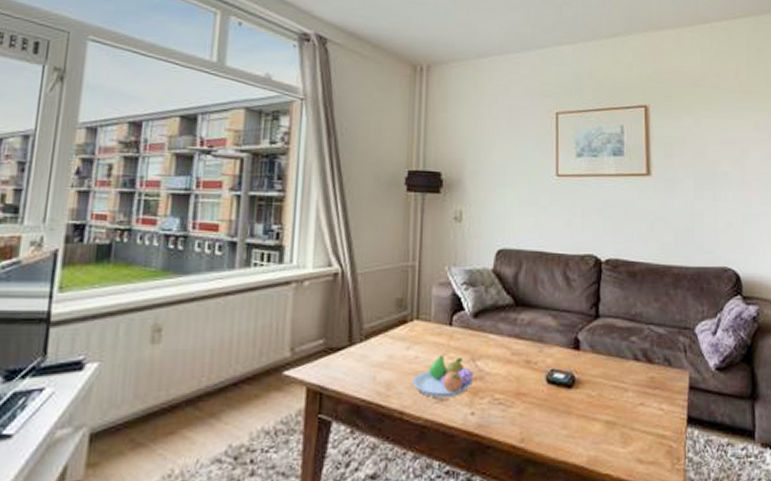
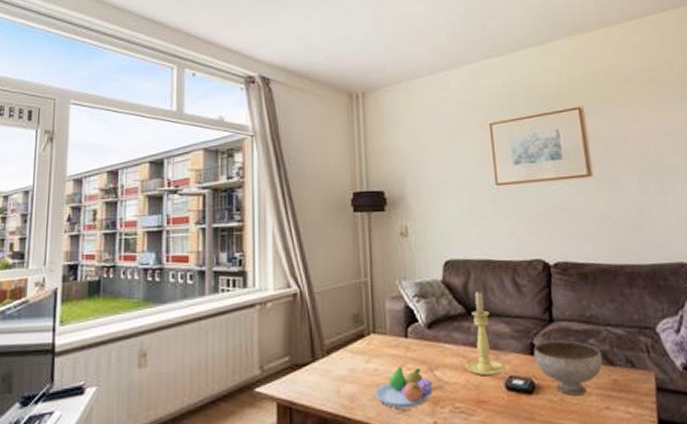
candle holder: none [509,283,547,369] -> present [466,291,504,376]
bowl: none [577,336,642,391] -> present [534,340,603,395]

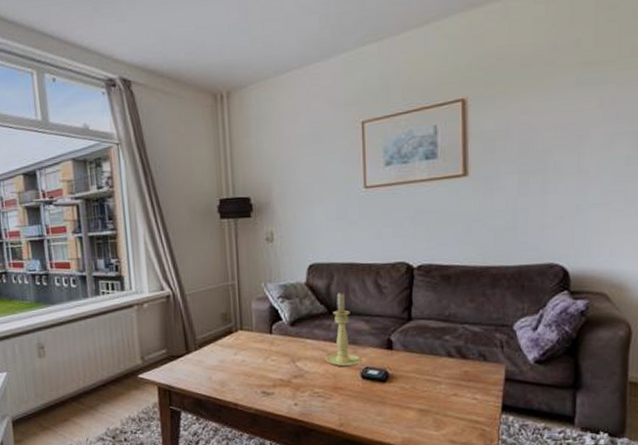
fruit bowl: present [374,366,433,409] -> none [242,358,295,393]
bowl: present [534,340,603,395] -> none [390,337,455,384]

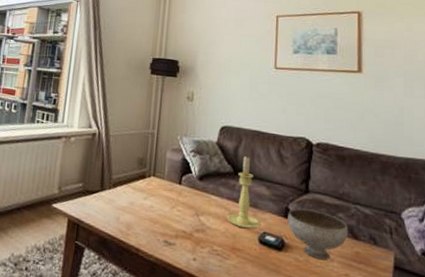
bowl: none [390,337,455,384] -> present [287,208,348,260]

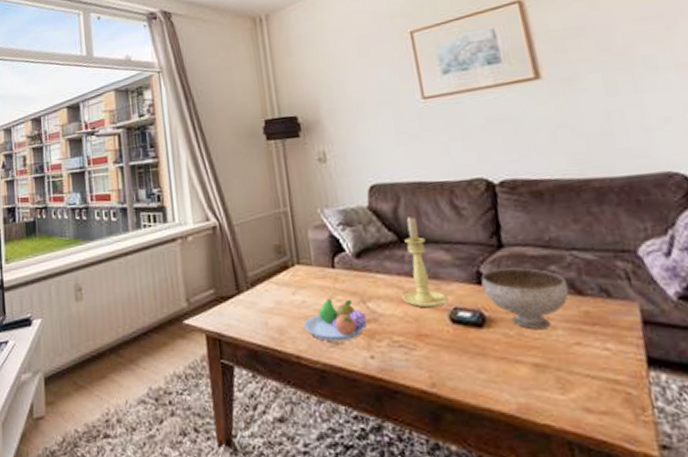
fruit bowl: none [147,207,197,244] -> present [303,298,367,342]

